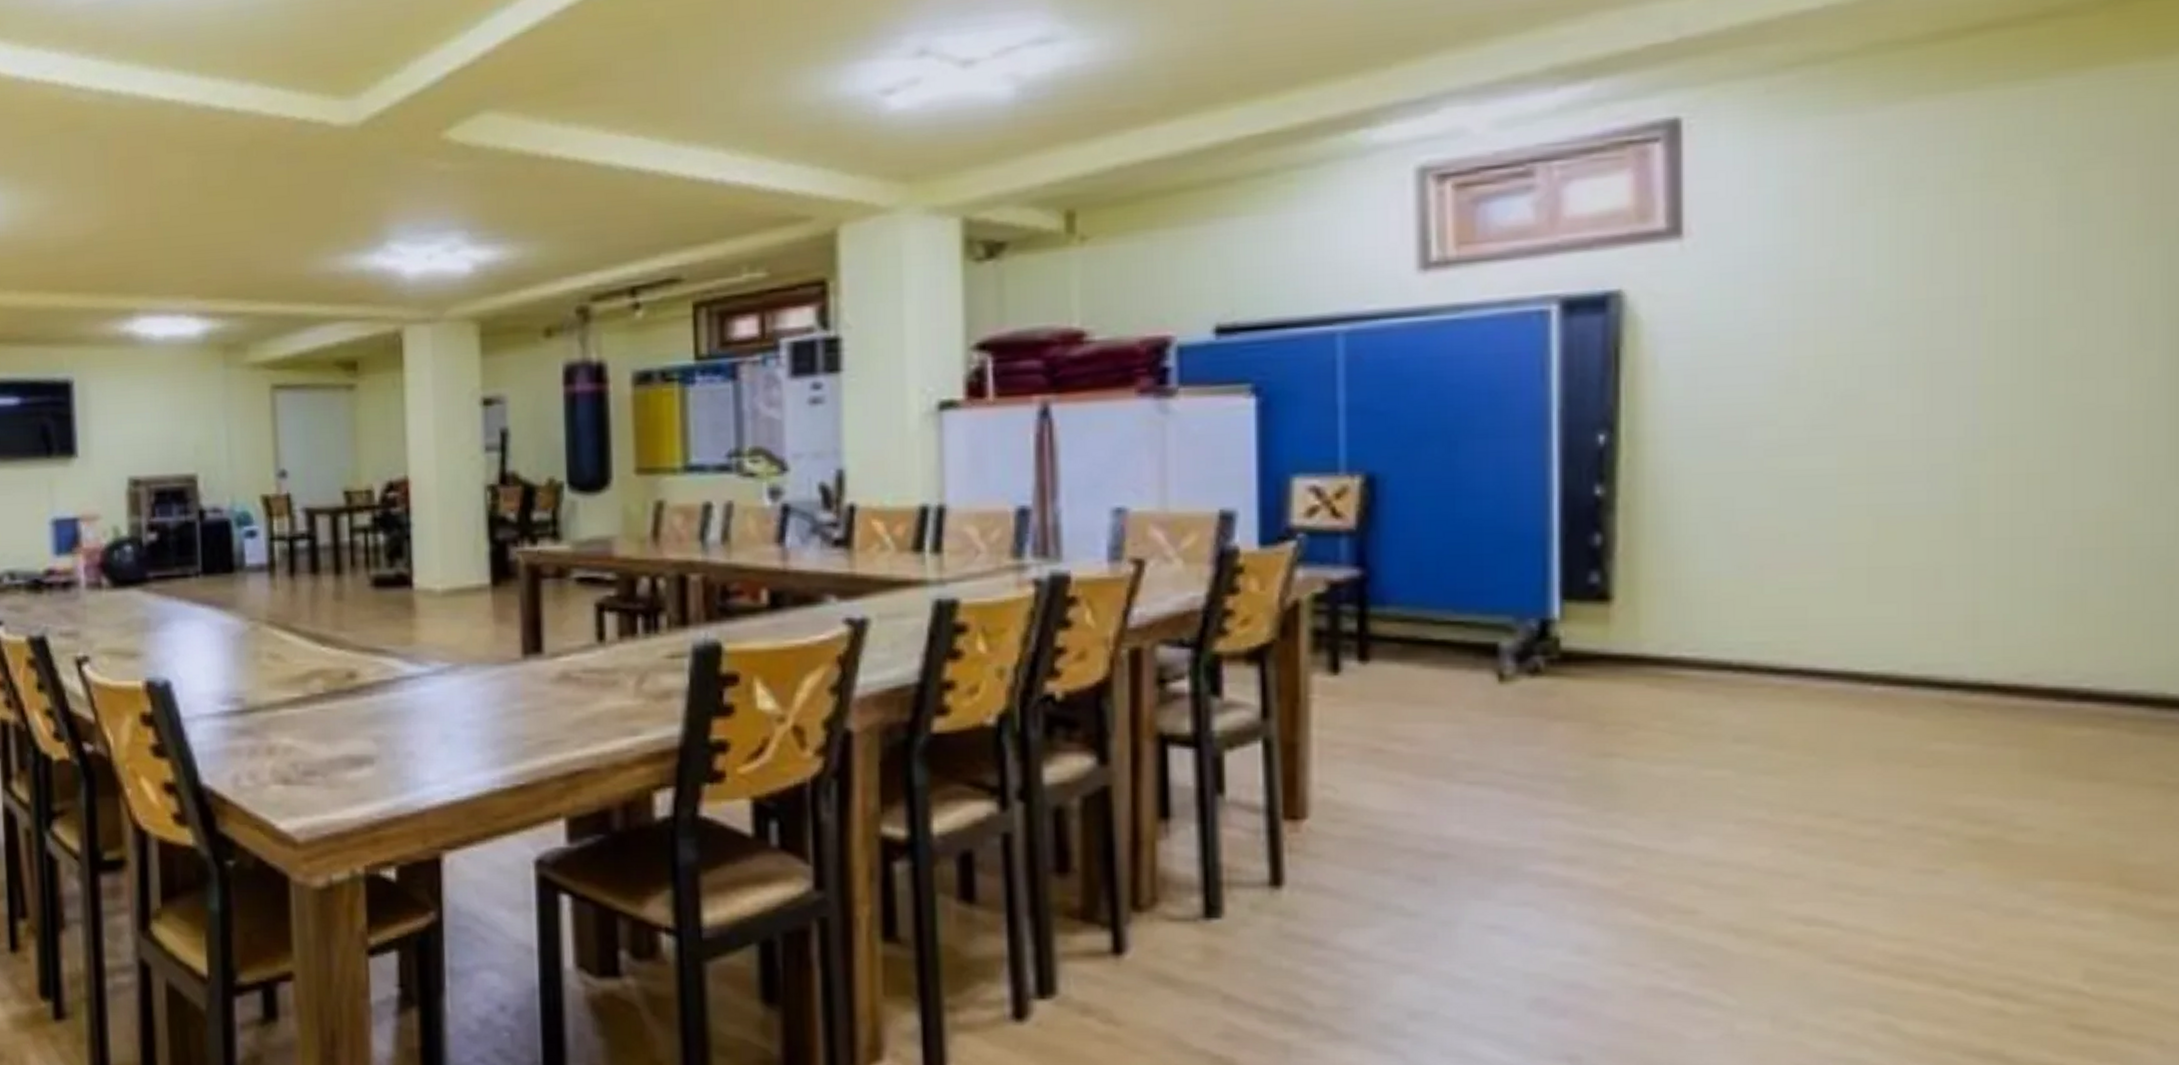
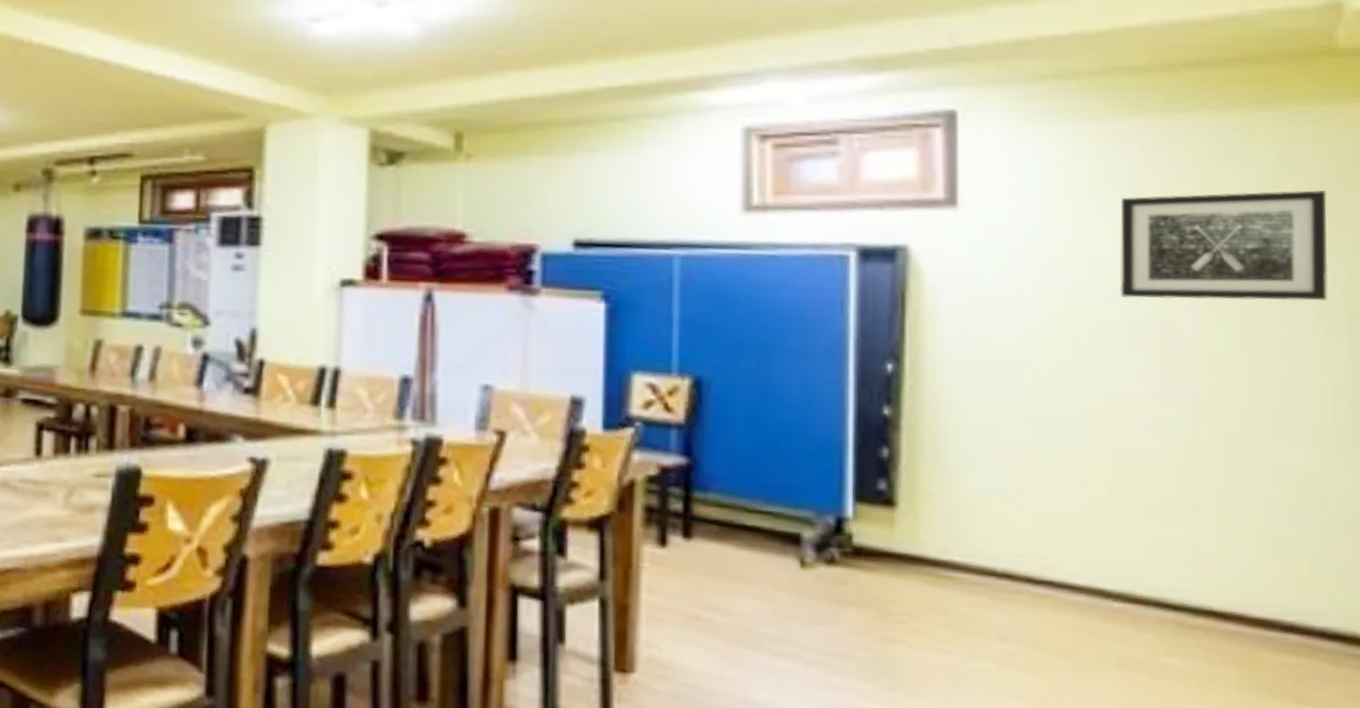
wall art: none [1883,169,2145,326] -> present [1119,190,1329,301]

